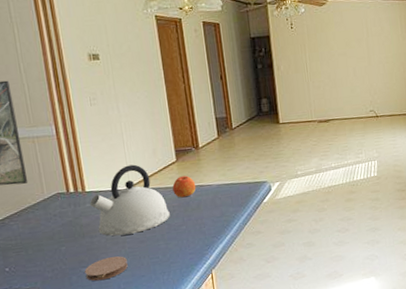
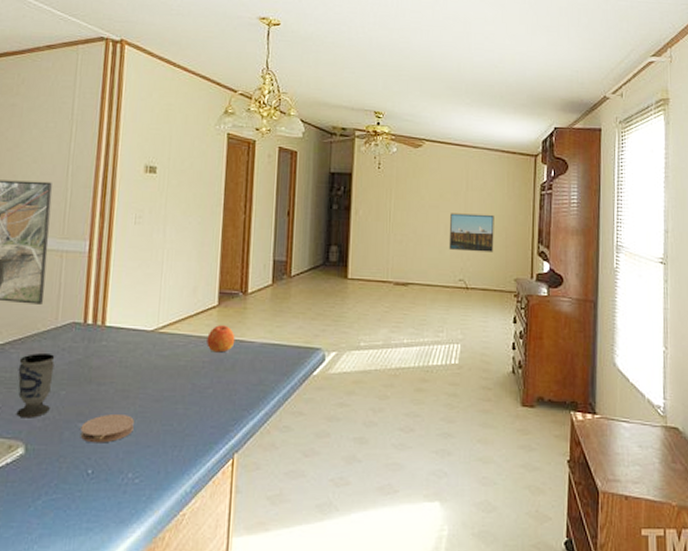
cup: none [20,220,56,273] -> present [16,353,55,418]
kettle: present [90,164,170,237] -> none [107,301,198,389]
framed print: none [356,54,395,88] -> present [449,213,494,252]

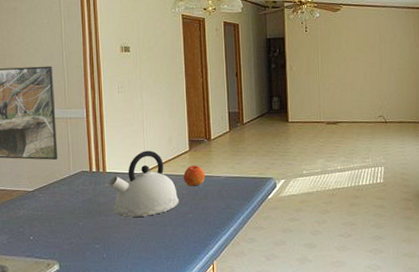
cup: present [16,353,55,418] -> none [46,196,73,244]
coaster: present [80,415,134,443] -> none [97,237,136,259]
kettle: none [107,301,198,389] -> present [109,150,179,217]
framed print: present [449,213,494,252] -> none [368,61,406,93]

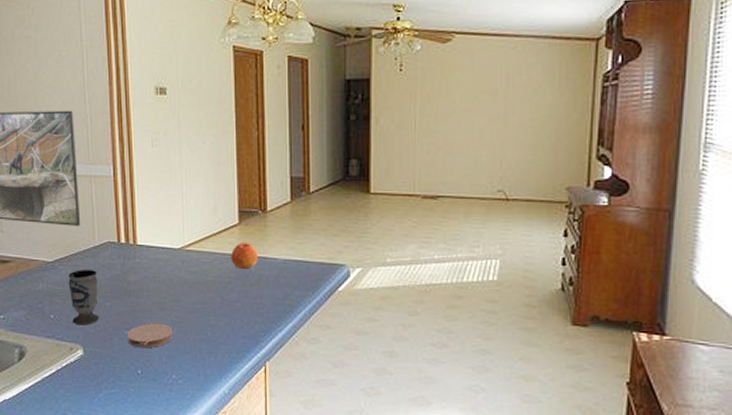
cup: none [46,196,73,244] -> present [68,270,99,325]
coaster: none [97,237,136,259] -> present [127,324,172,348]
kettle: present [109,150,179,217] -> none [140,221,225,302]

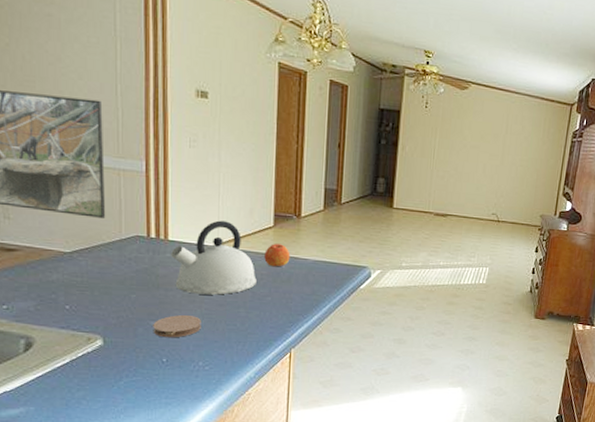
cup: present [68,270,99,325] -> none [88,262,123,316]
kettle: none [140,221,225,302] -> present [171,220,257,295]

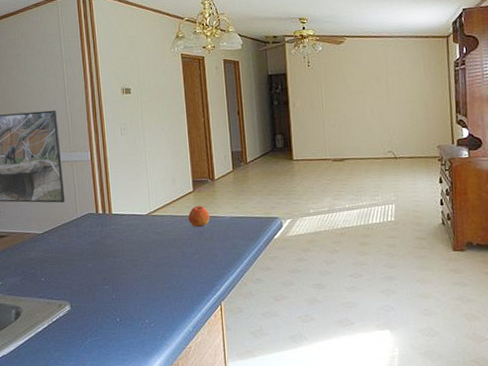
coaster: present [153,315,201,338] -> none [106,278,144,300]
kettle: present [171,220,257,295] -> none [115,192,185,259]

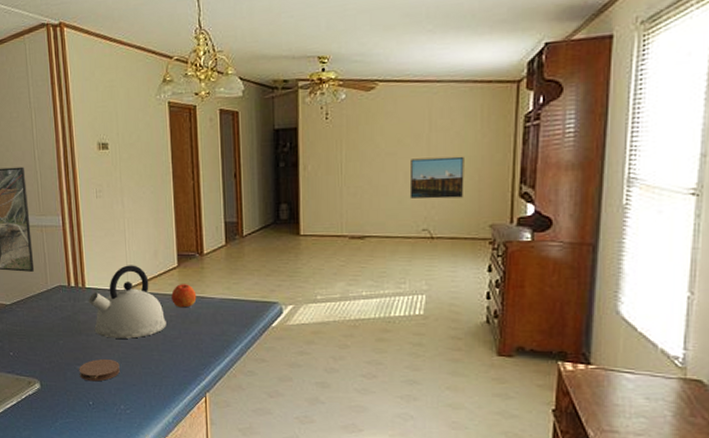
coaster: none [106,278,144,300] -> present [79,359,120,382]
kettle: none [115,192,185,259] -> present [89,265,167,339]
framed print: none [375,93,416,128] -> present [409,156,464,199]

